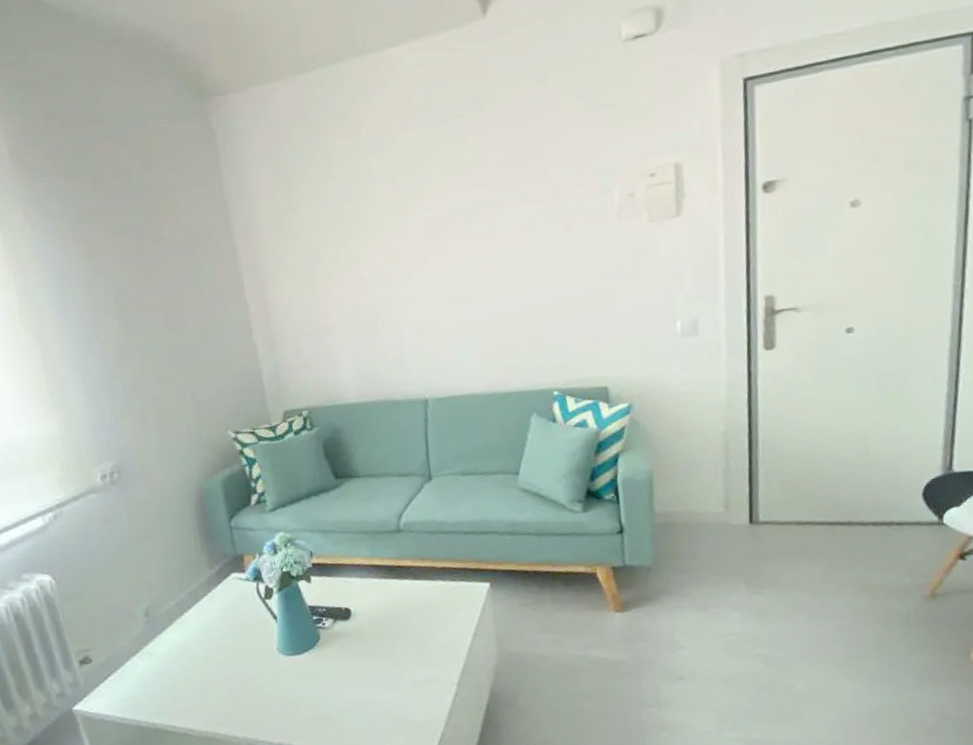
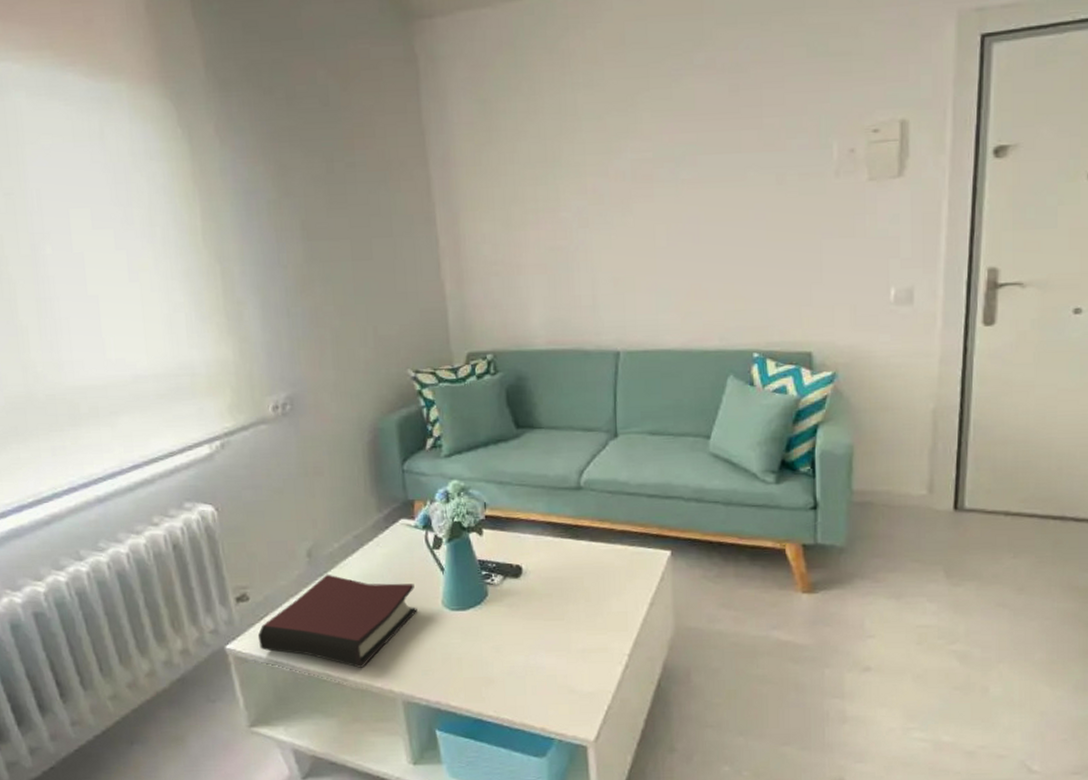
hardback book: none [103,631,254,718] -> present [258,574,417,668]

